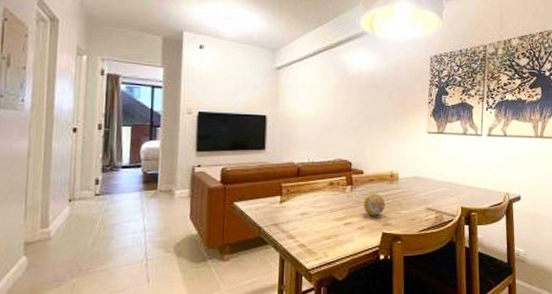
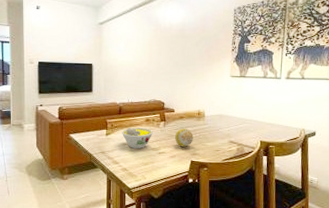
bowl: none [299,193,338,219] -> present [121,127,153,148]

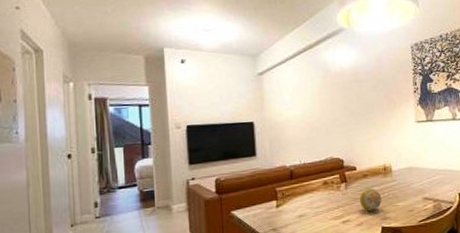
bowl: present [121,127,153,148] -> none [295,193,333,220]

